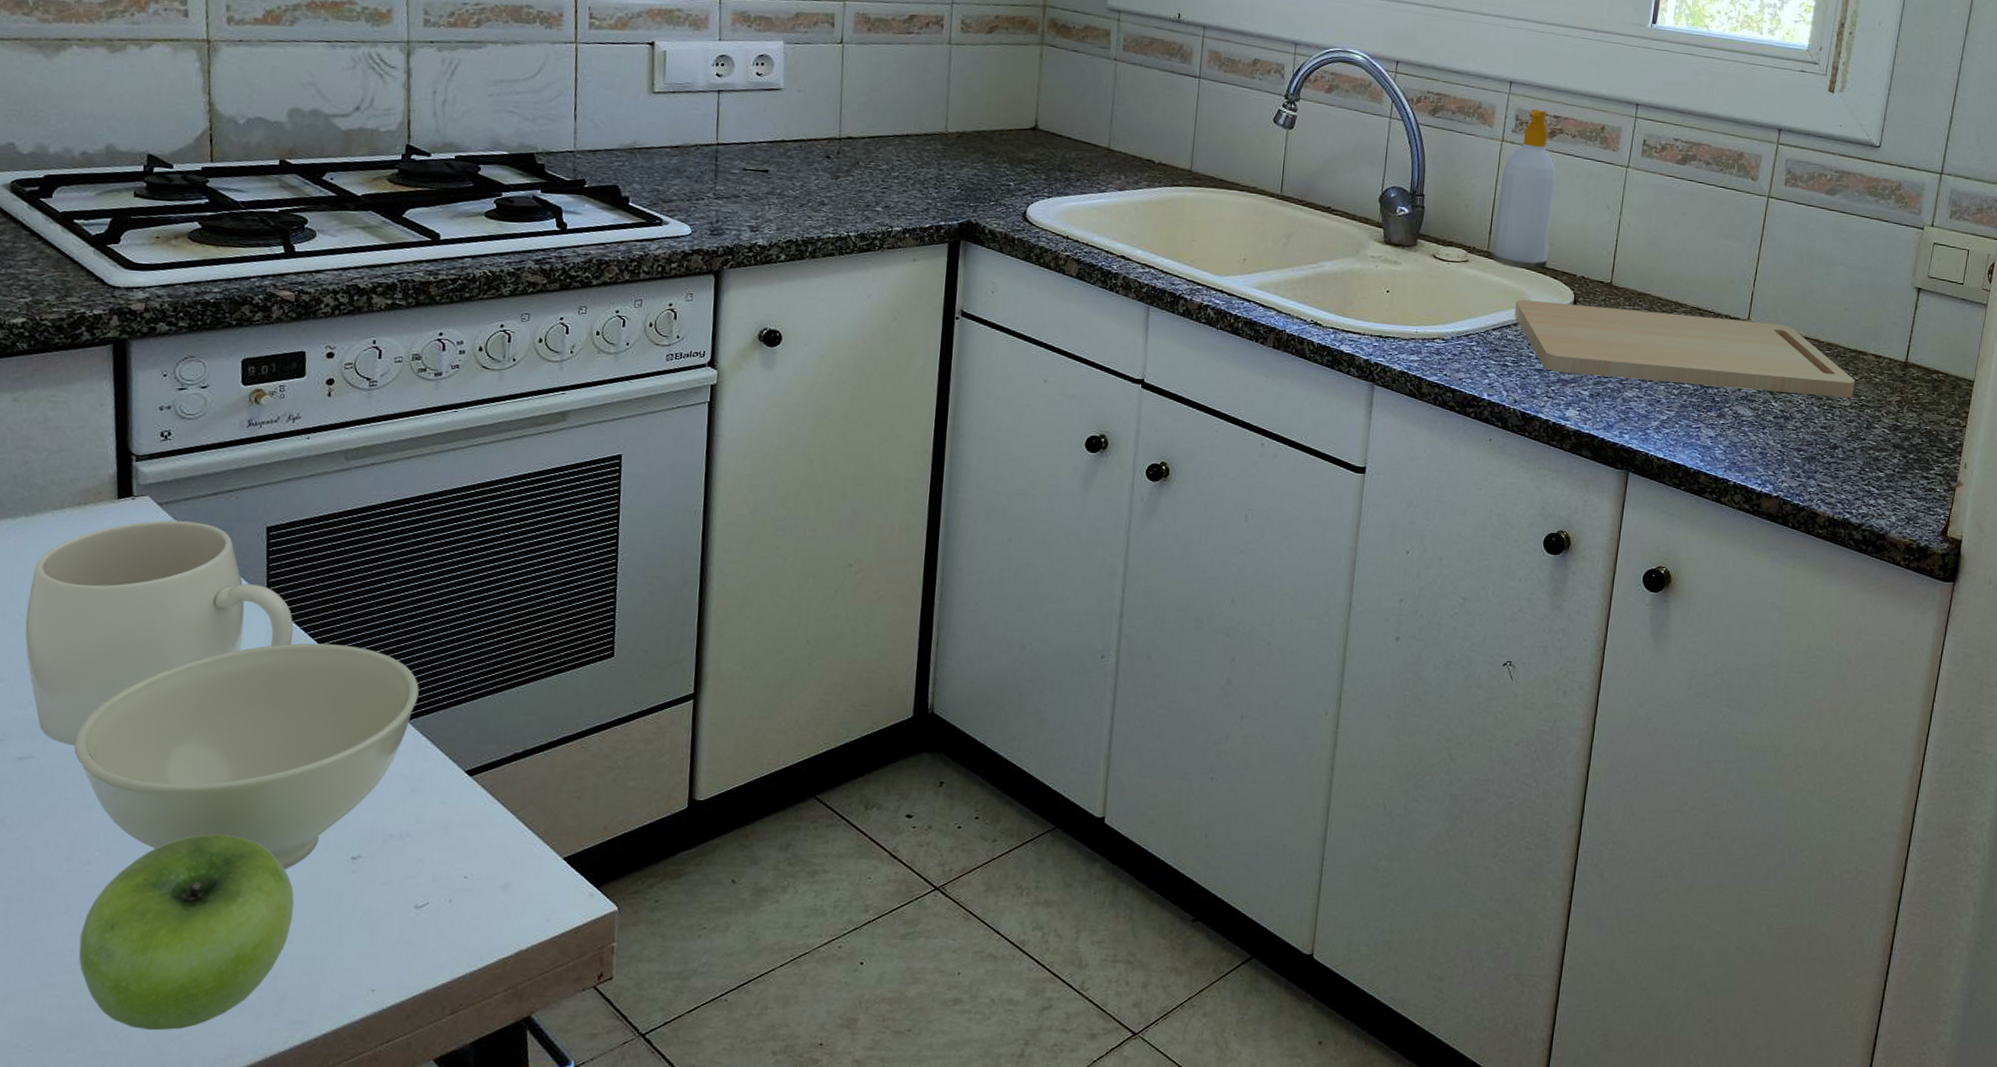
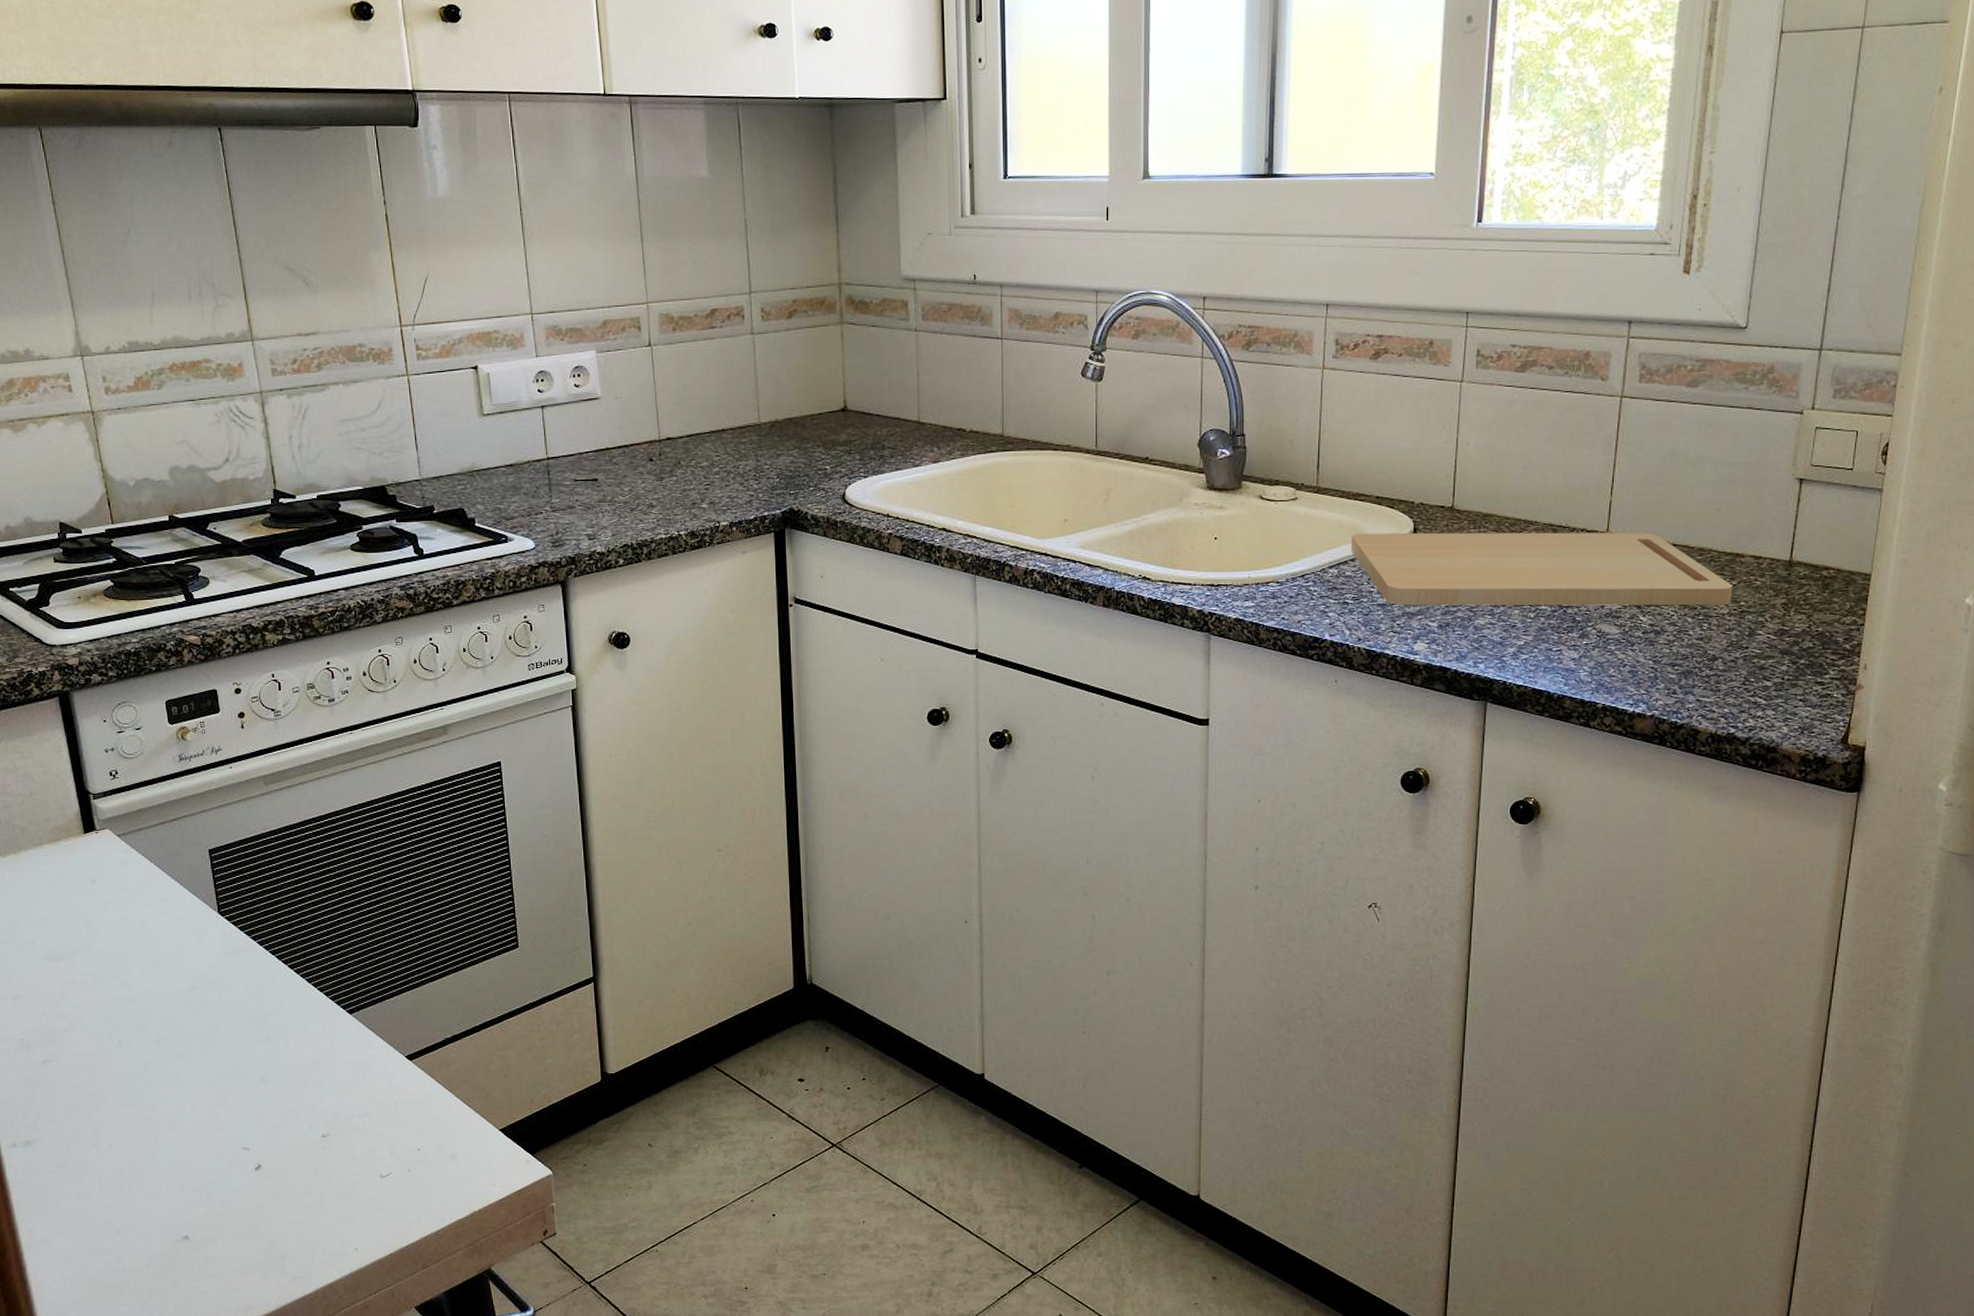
mug: present [24,520,294,746] -> none [27,849,245,1049]
bowl: present [74,643,419,869] -> none [84,950,357,1148]
fruit: present [78,833,294,1031] -> none [115,1119,281,1287]
soap bottle: present [1491,109,1556,270] -> none [1322,331,1384,501]

